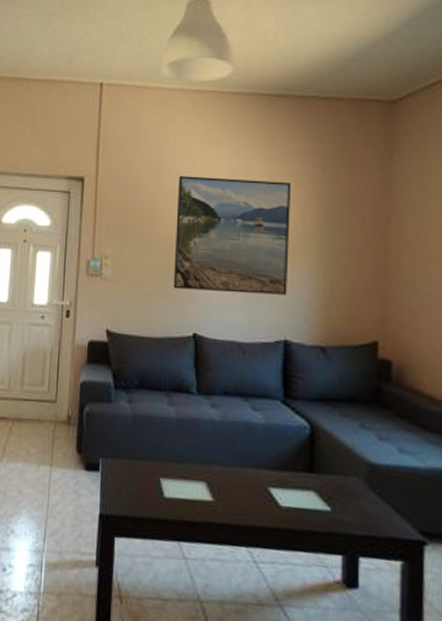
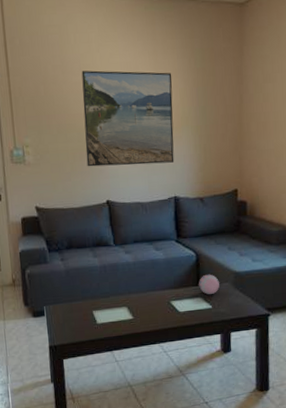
decorative egg: none [312,458,344,491] -> present [199,274,219,295]

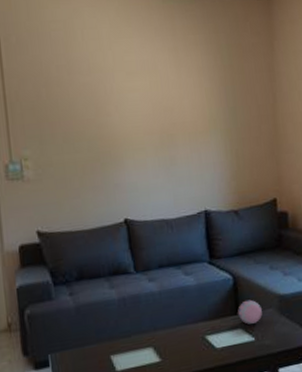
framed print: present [81,70,175,167] -> none [91,70,203,181]

